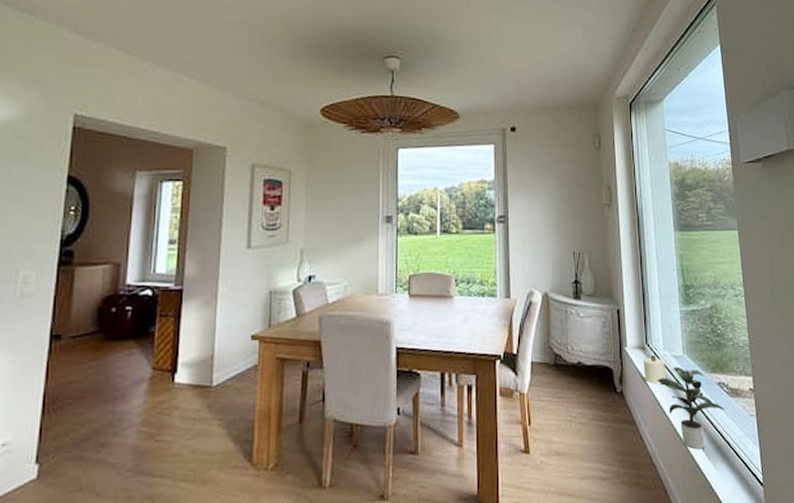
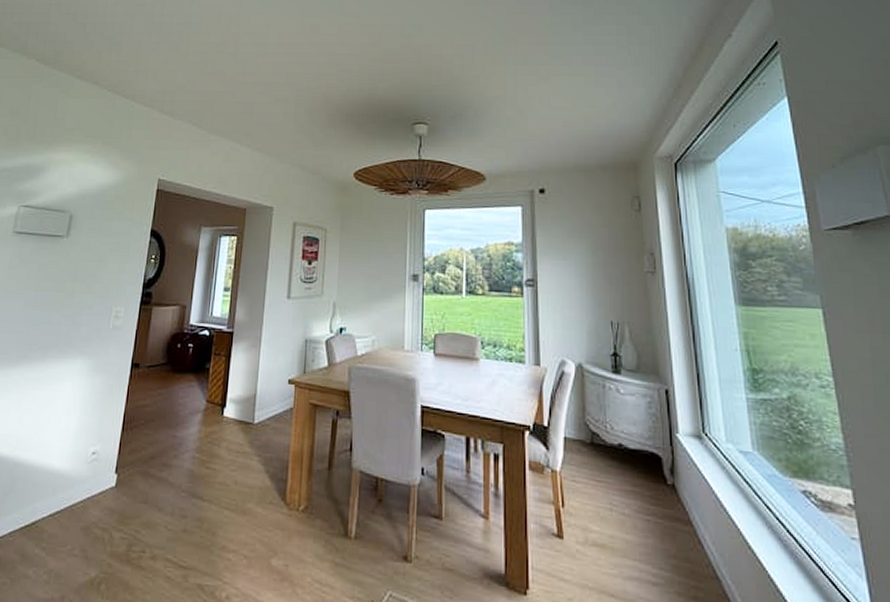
candle: present [643,355,666,385] -> none [700,447,731,483]
potted plant: present [657,366,726,450] -> none [718,464,815,571]

